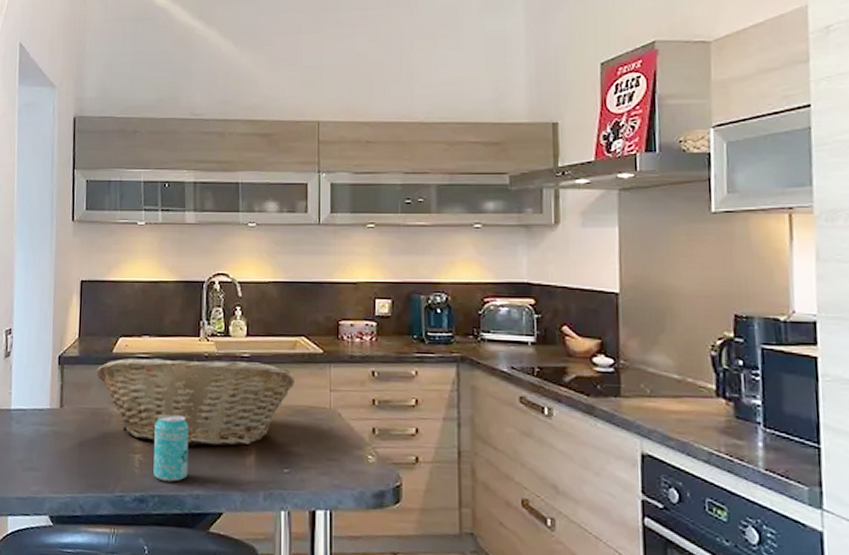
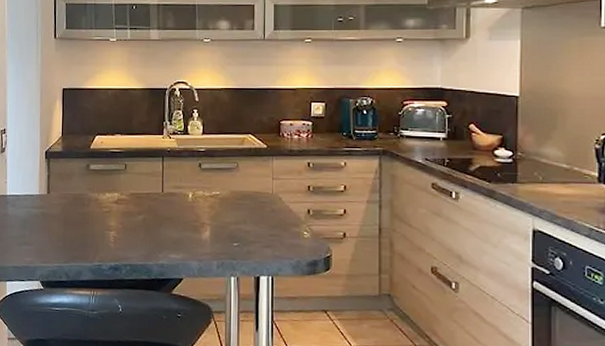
fruit basket: present [97,357,295,447] -> none [77,152,243,225]
beverage can: present [153,414,189,482] -> none [126,199,155,254]

